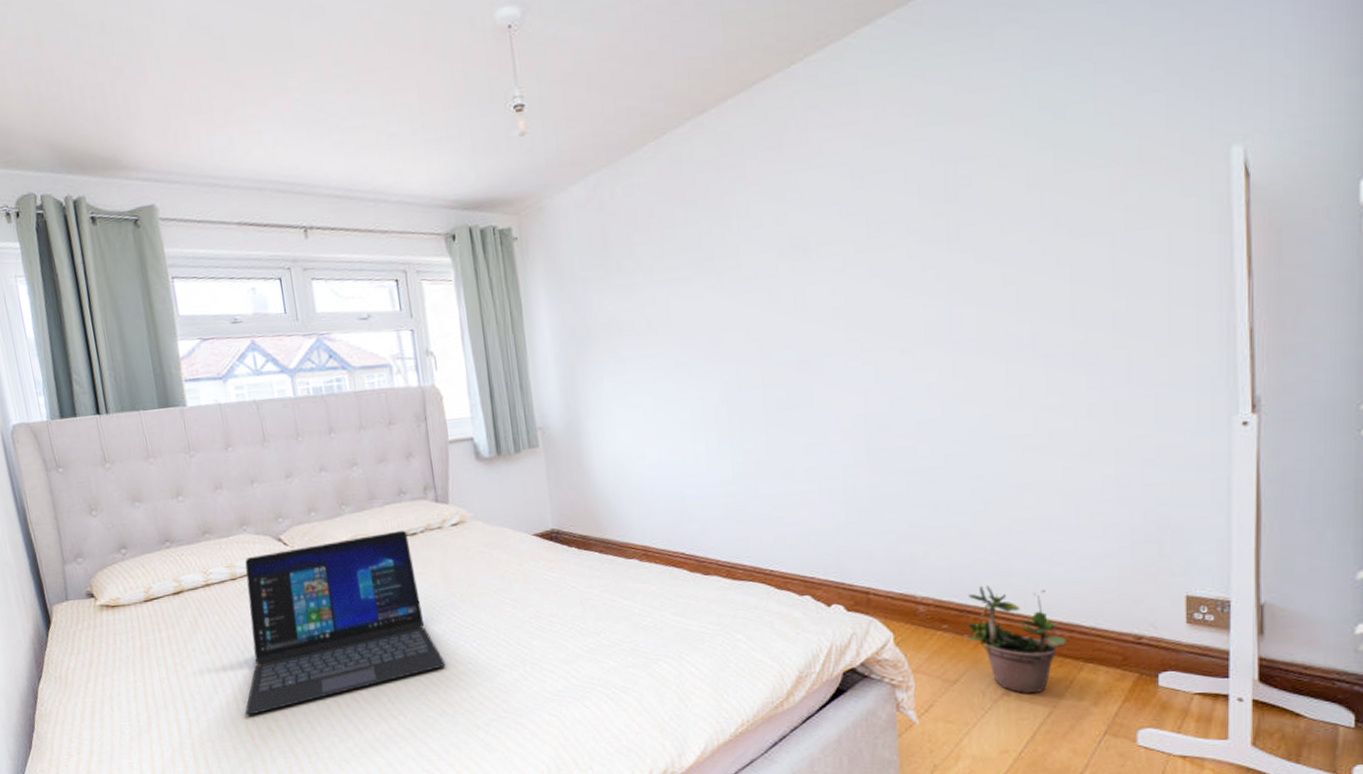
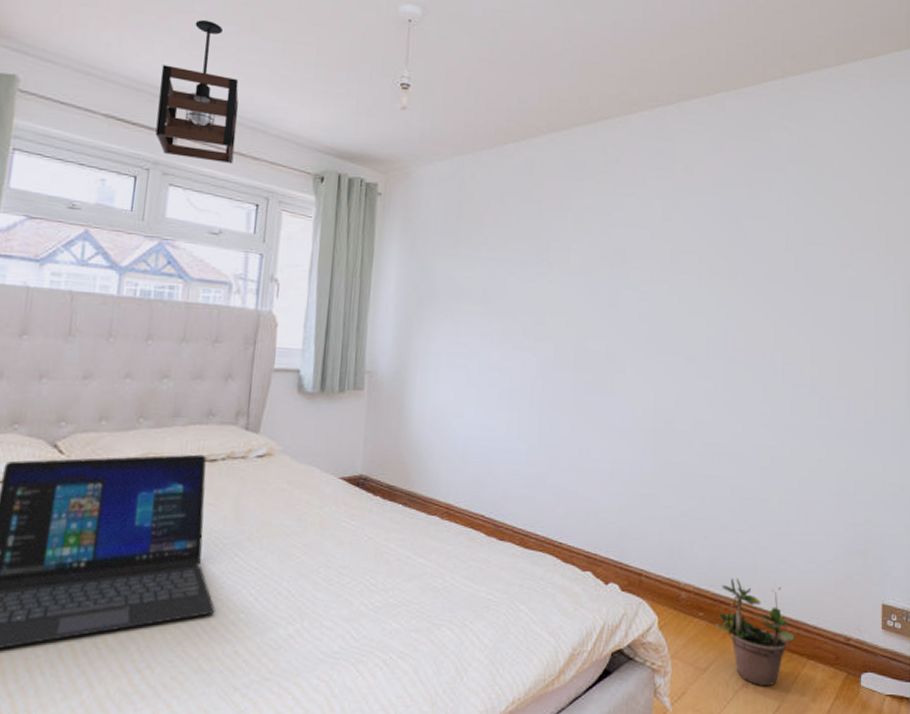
pendant light: none [274,93,364,249] -> present [155,19,239,165]

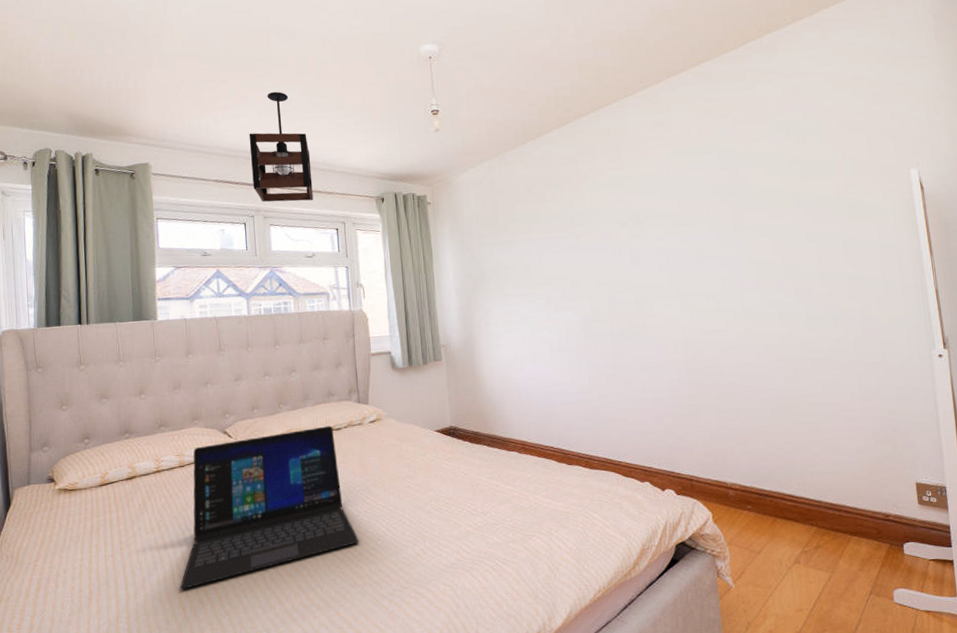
potted plant: present [715,579,795,687] -> none [762,475,837,562]

